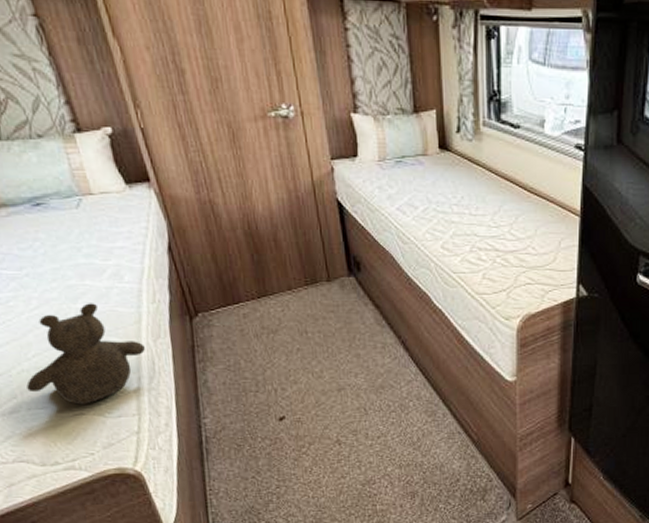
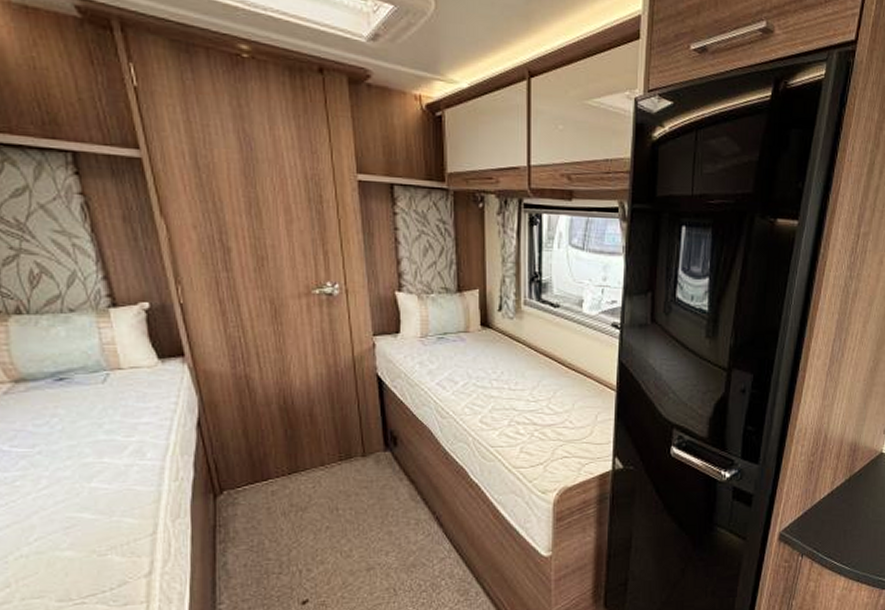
teddy bear: present [26,303,145,405] -> none [23,481,161,593]

